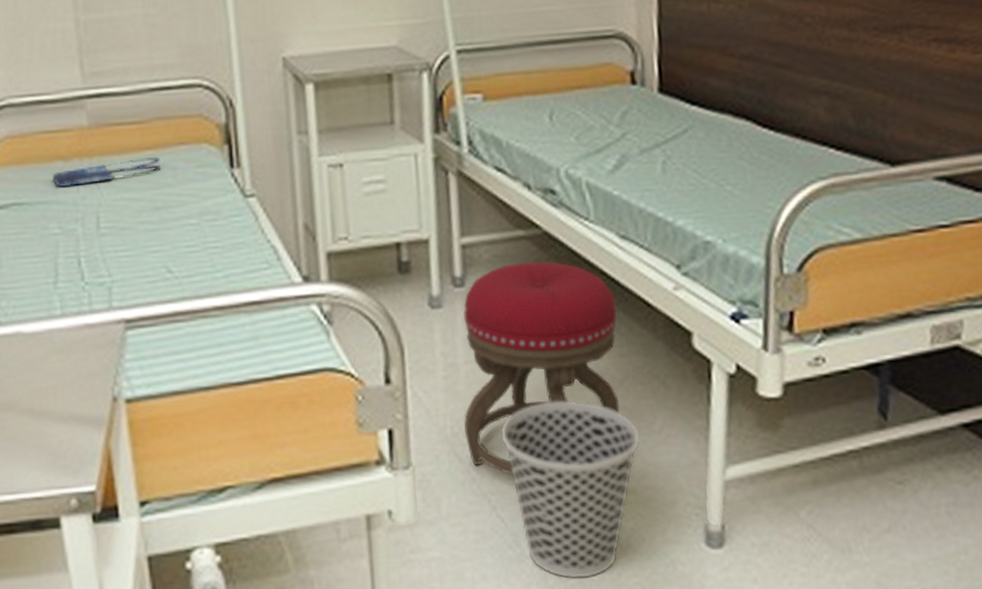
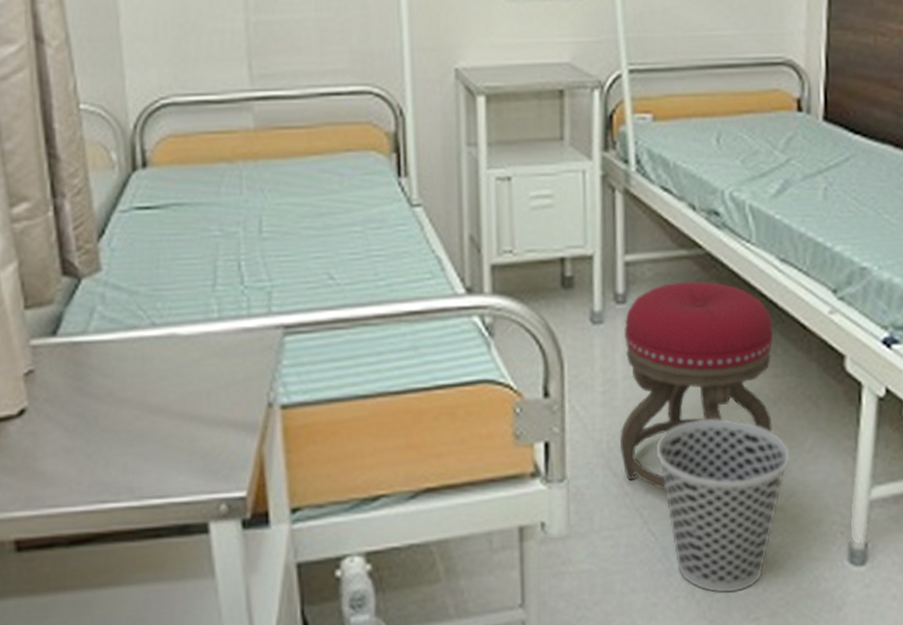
shopping bag: present [53,156,161,187] -> none [215,162,328,189]

